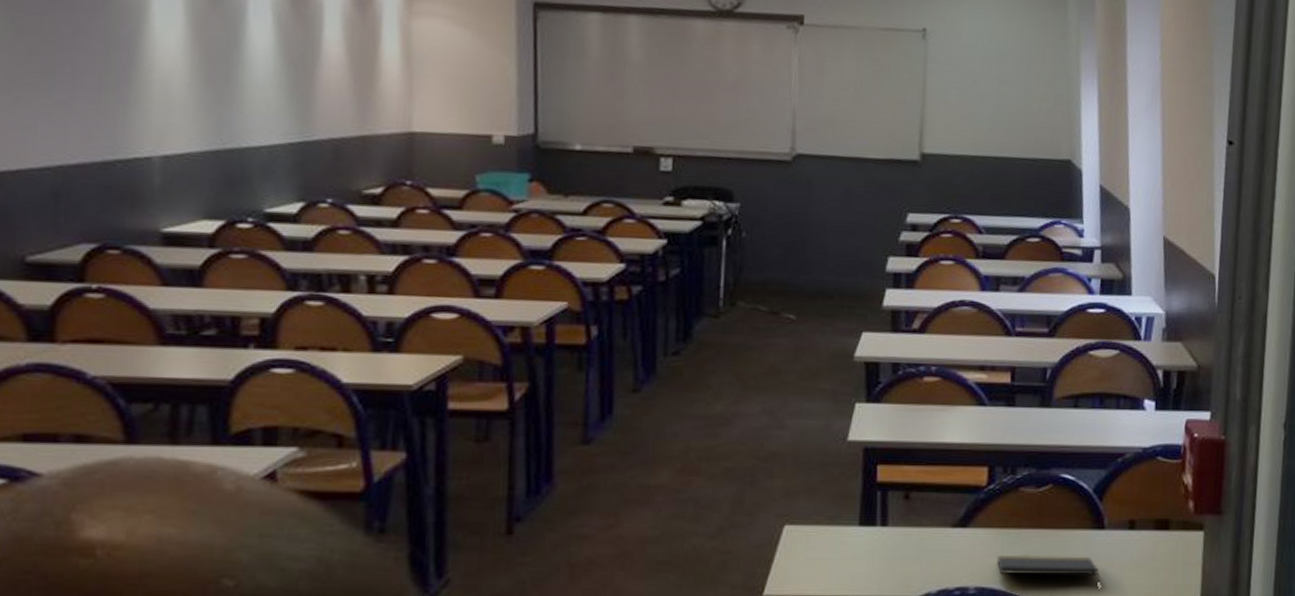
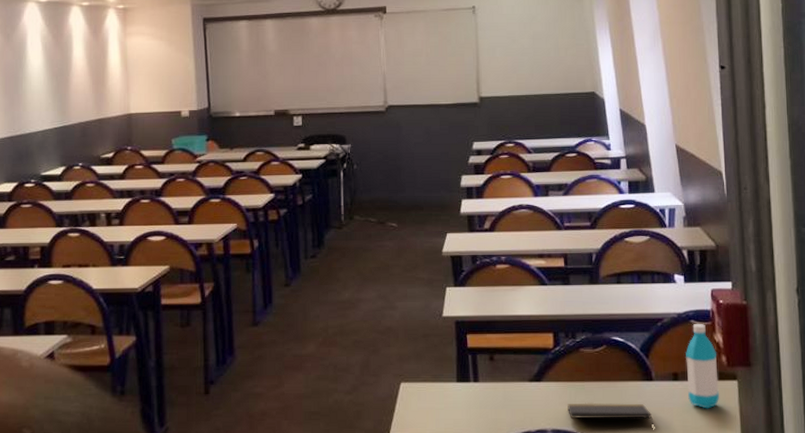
water bottle: none [1144,460,1184,565] -> present [686,323,720,409]

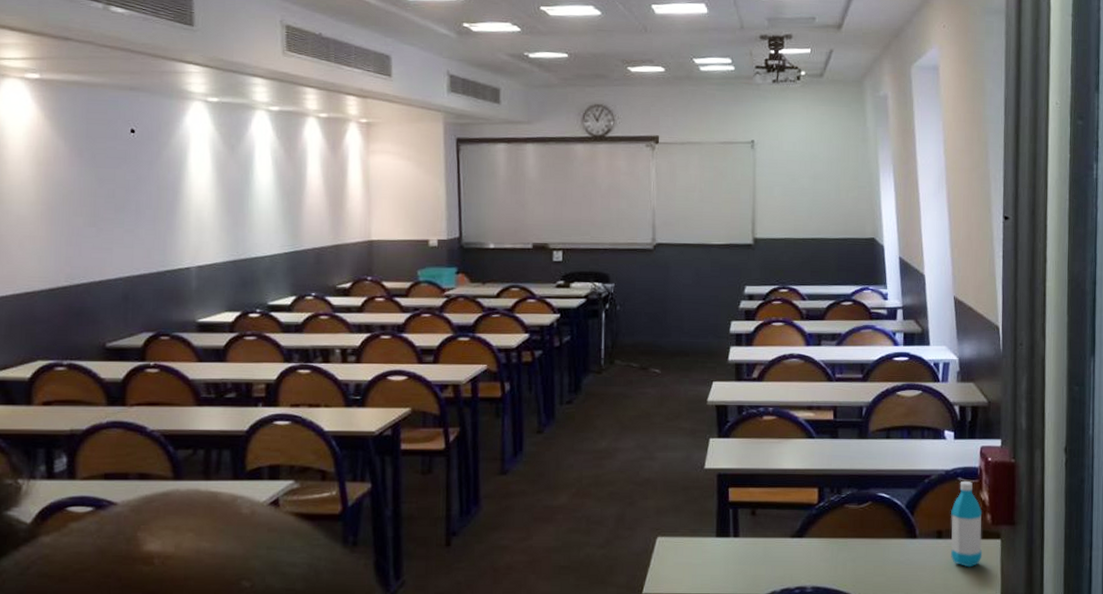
notepad: present [566,402,653,424] -> none [828,560,914,582]

